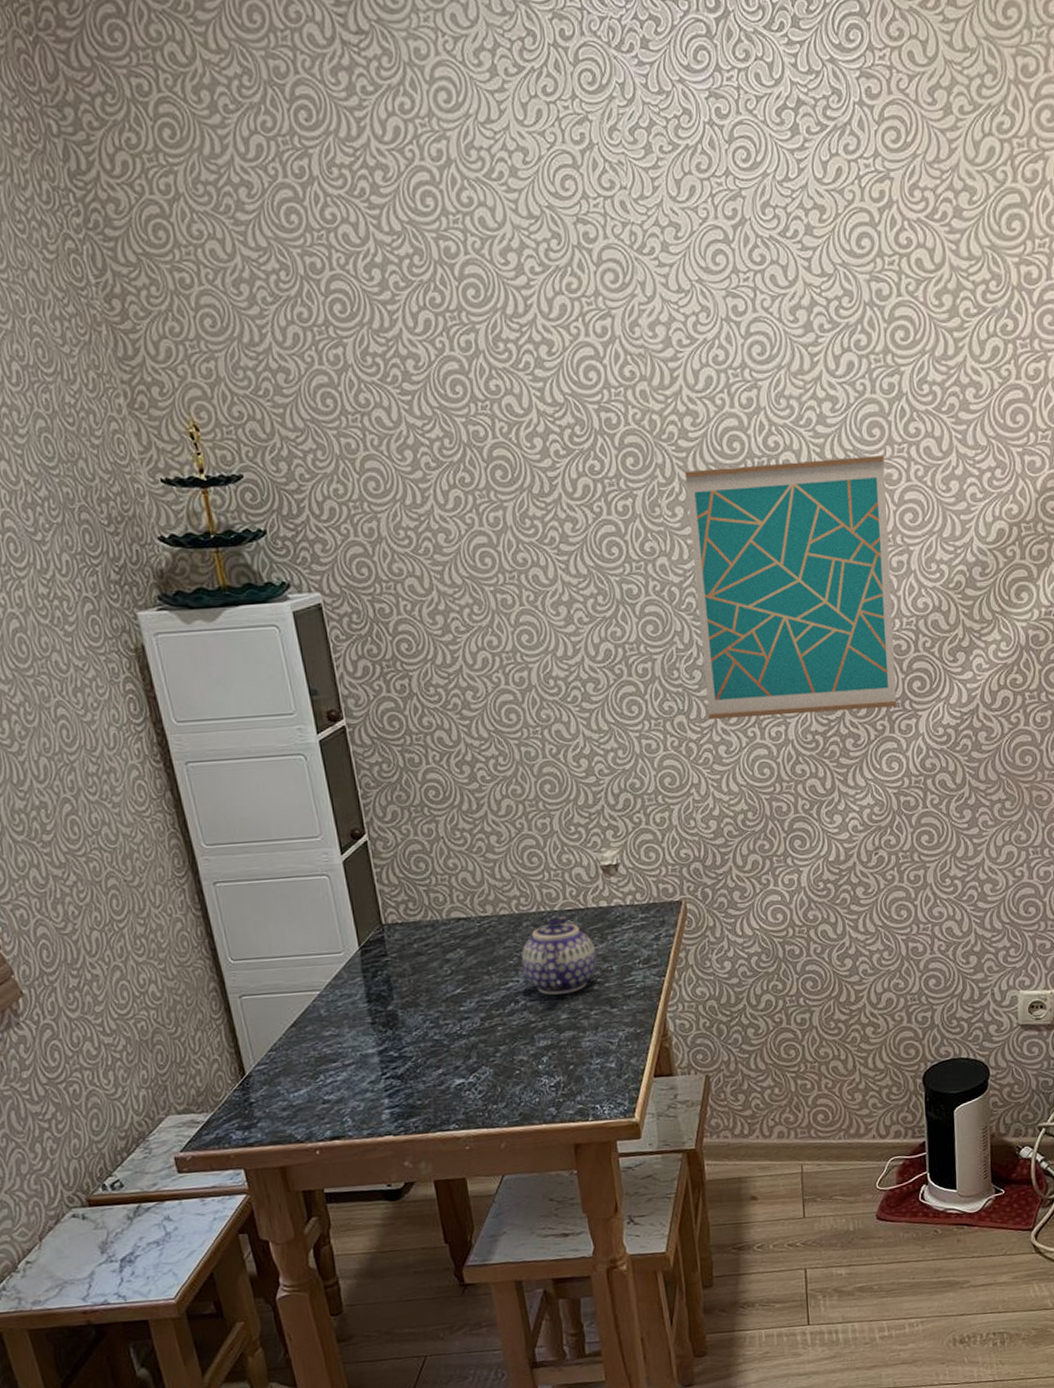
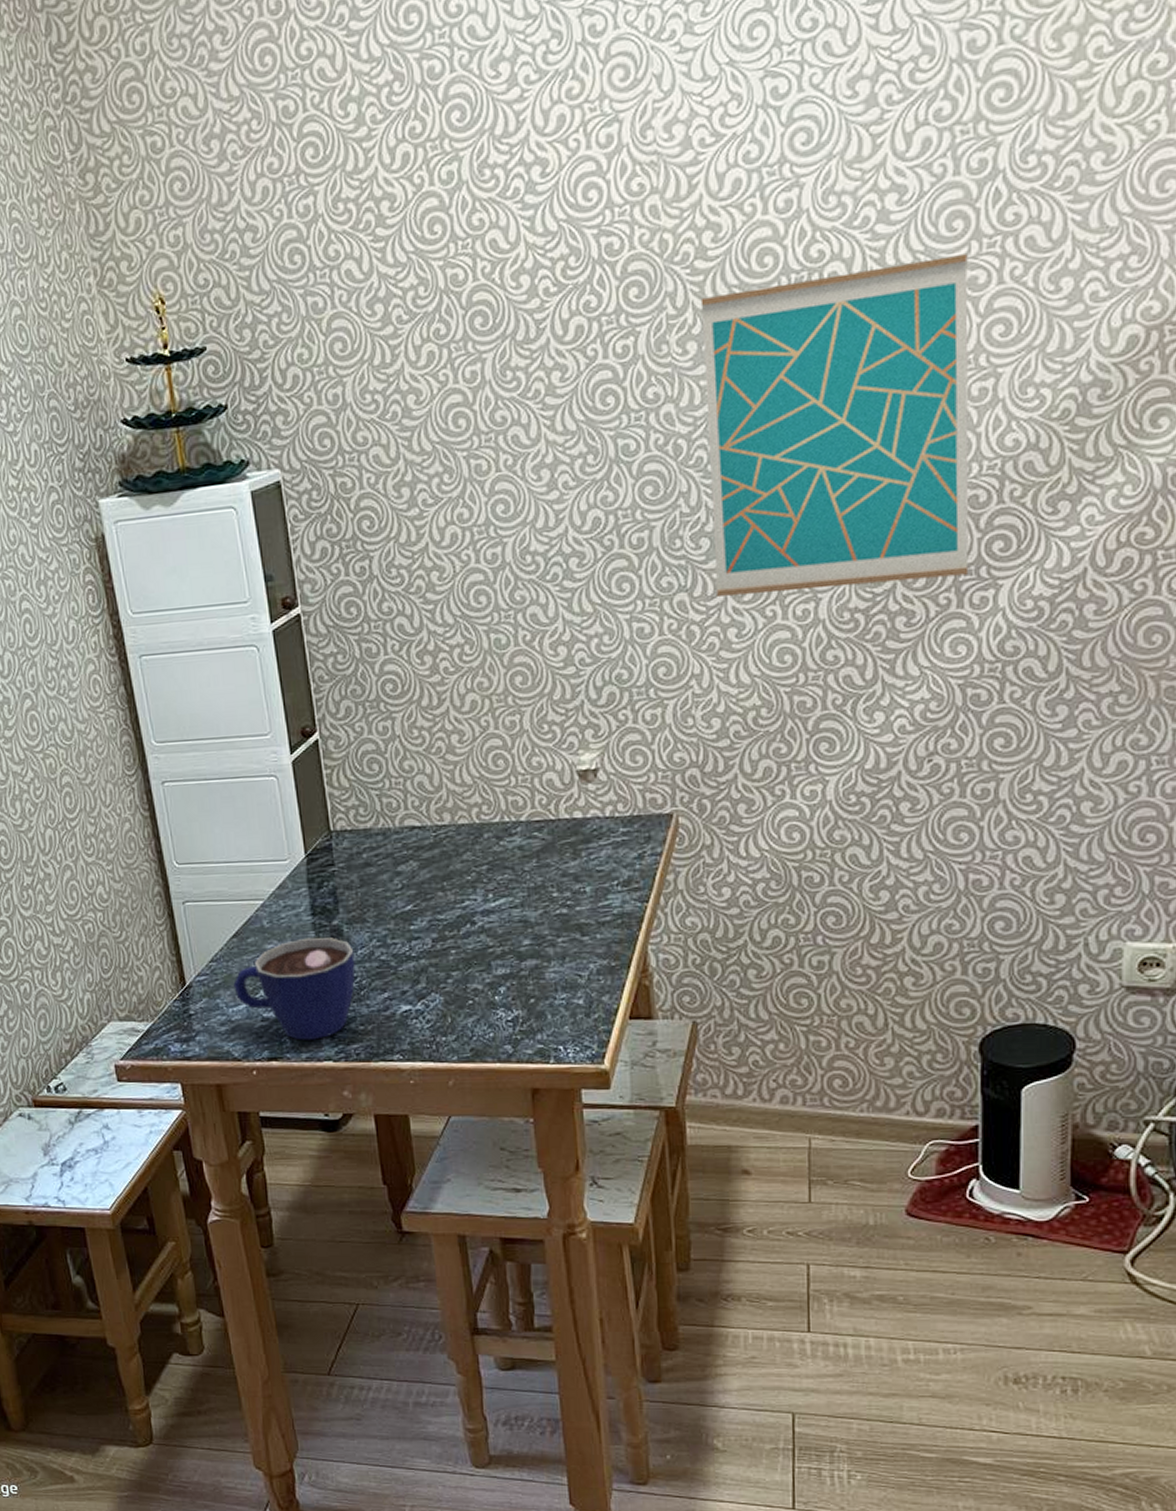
cup: none [293,1022,411,1119] -> present [233,937,356,1040]
teapot: present [521,916,597,995] -> none [480,827,568,917]

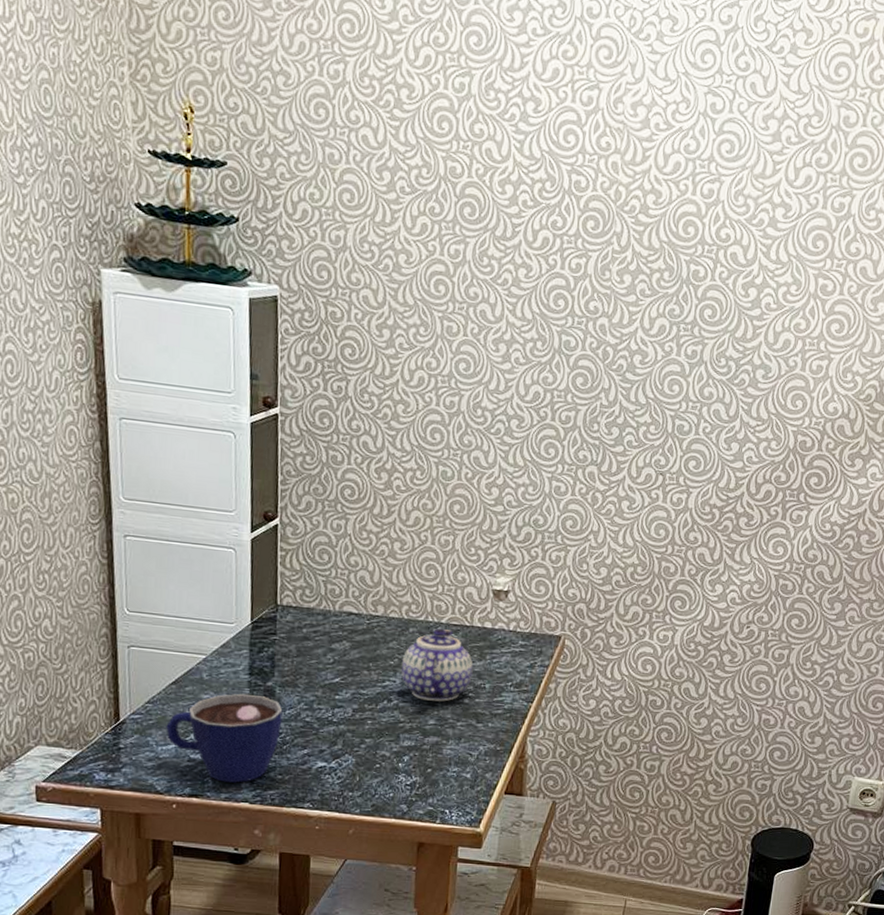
teapot: none [480,827,568,917] -> present [401,628,473,702]
wall art: present [700,254,969,597] -> none [618,244,823,497]

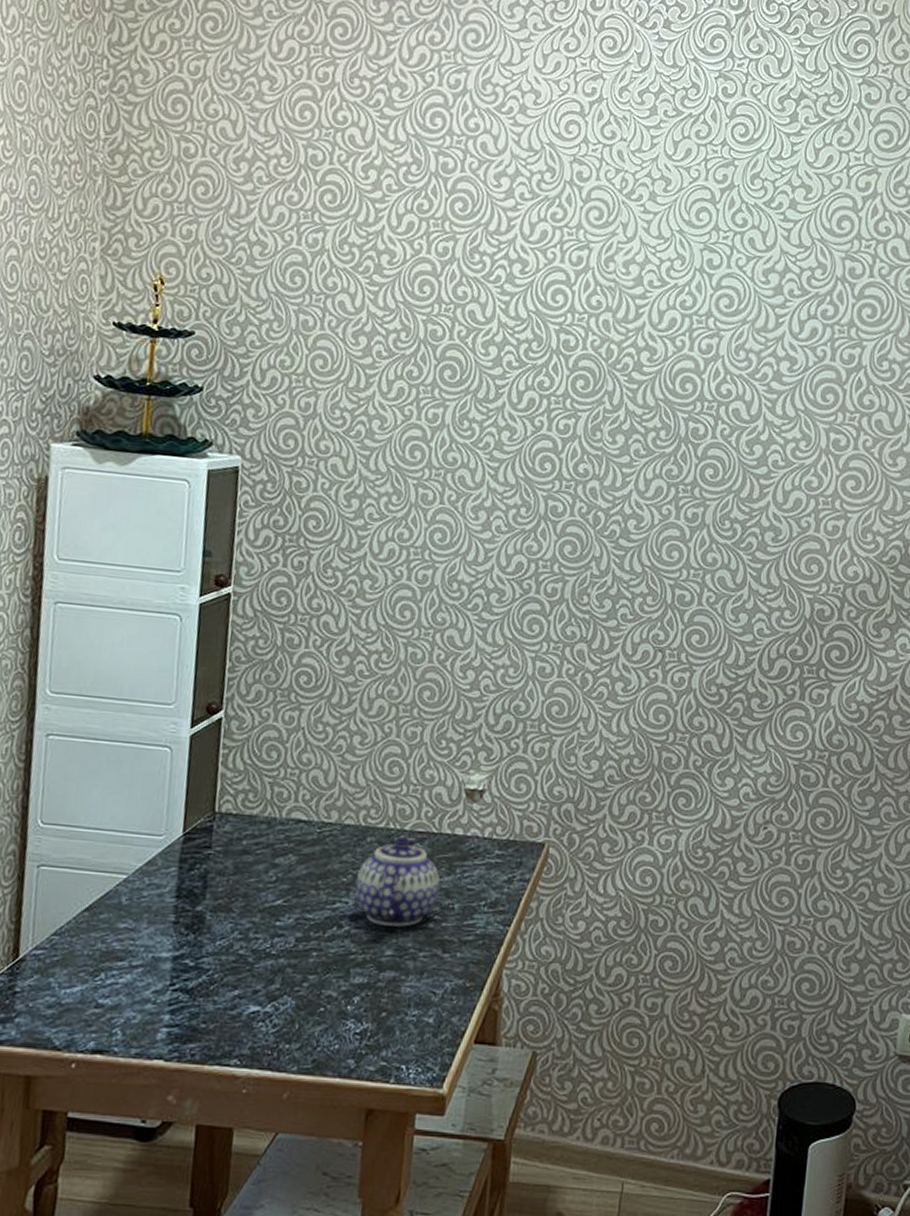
cup: present [166,693,283,783] -> none [72,921,213,1035]

